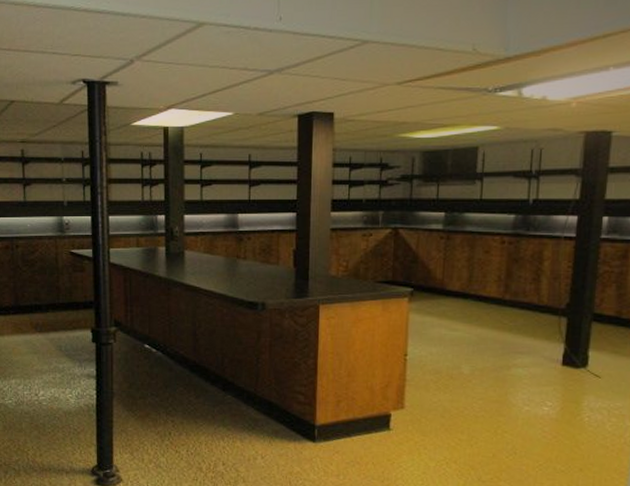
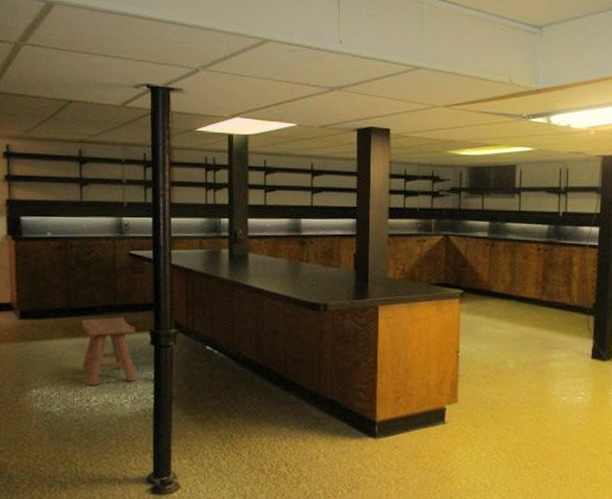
stool: none [28,315,79,380] -> present [81,317,136,385]

